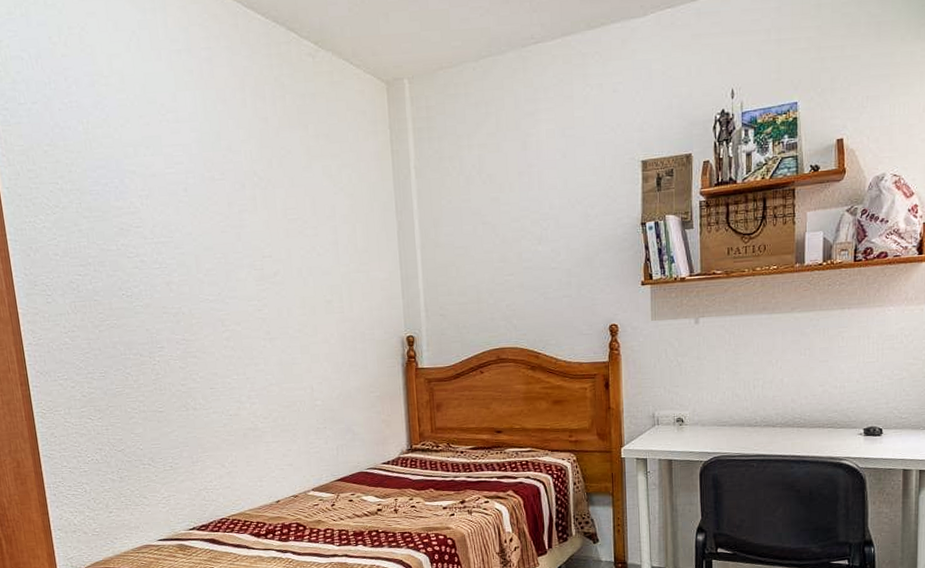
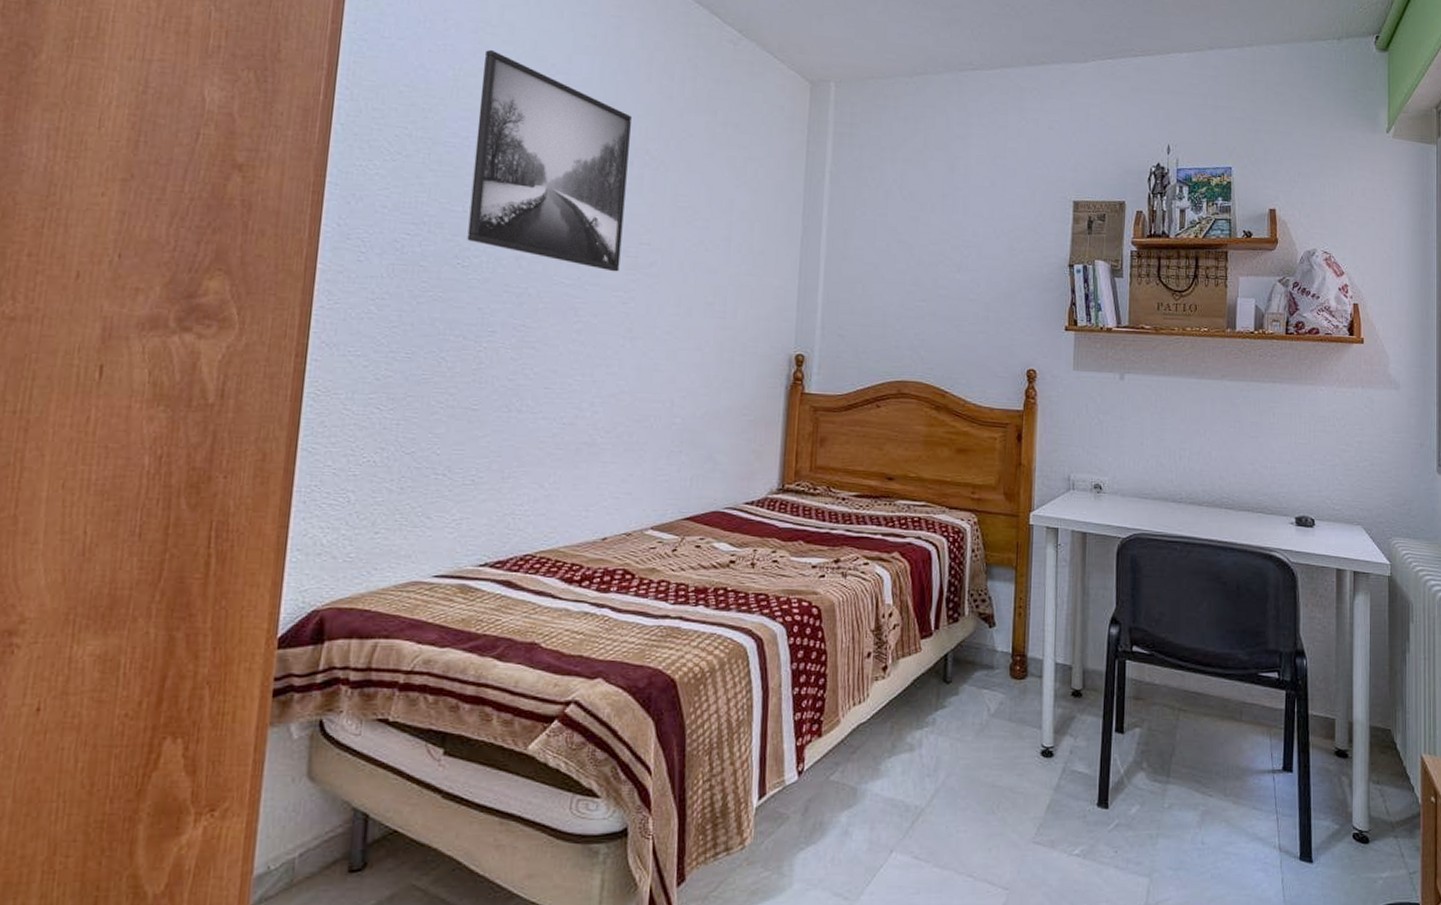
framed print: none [105,99,251,285] -> present [467,49,631,272]

